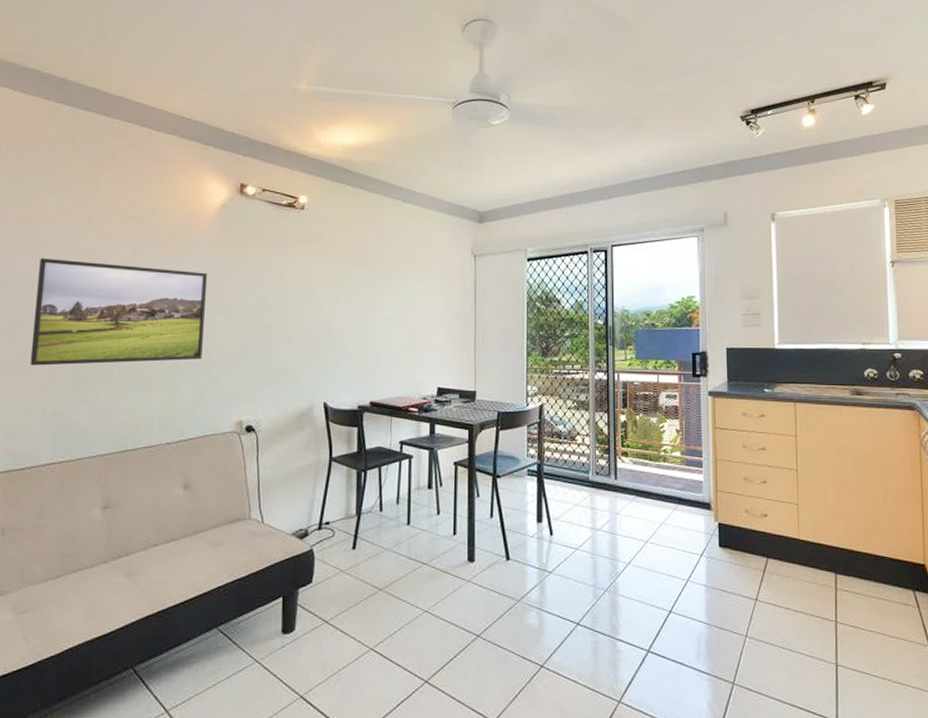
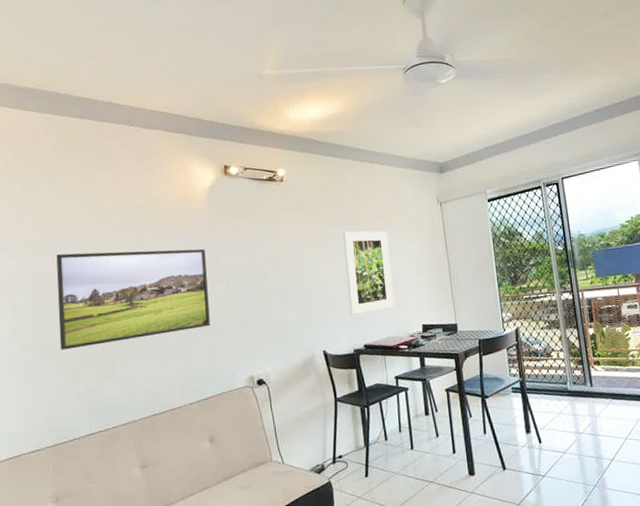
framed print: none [359,274,413,367] -> present [343,231,395,315]

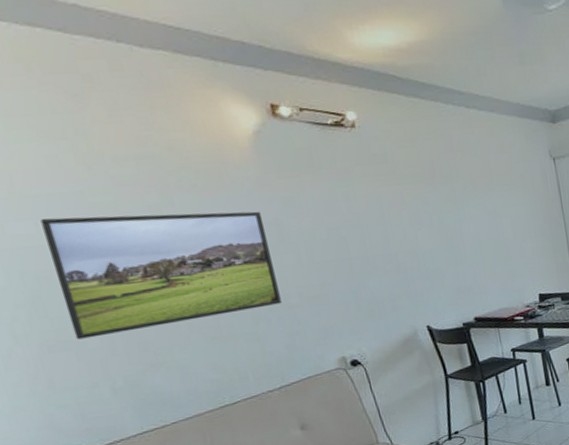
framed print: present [343,231,395,315] -> none [438,190,507,286]

